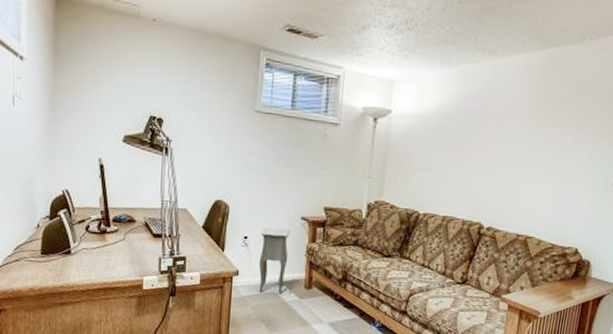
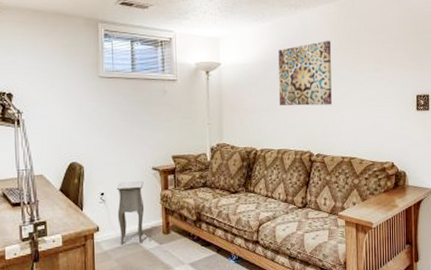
wall art: none [452,97,527,174] -> present [278,41,332,106]

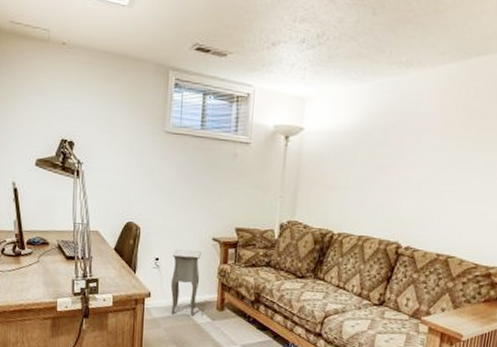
wall art: present [278,41,332,106] -> none [367,111,447,191]

